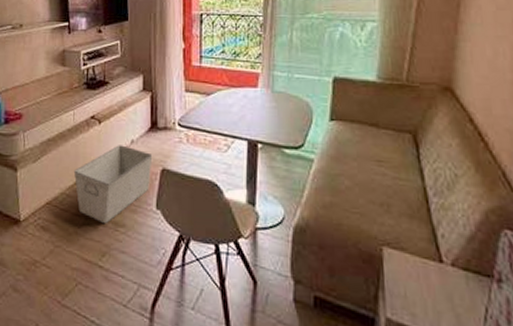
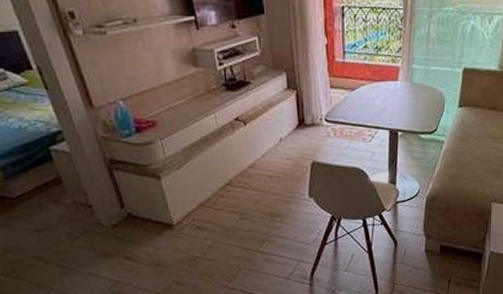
storage bin: present [73,145,153,224] -> none [223,144,303,217]

